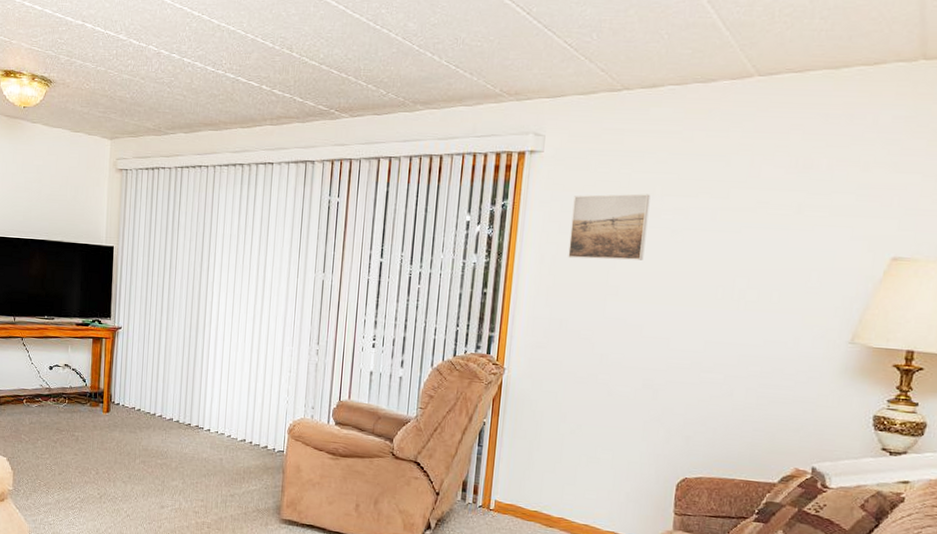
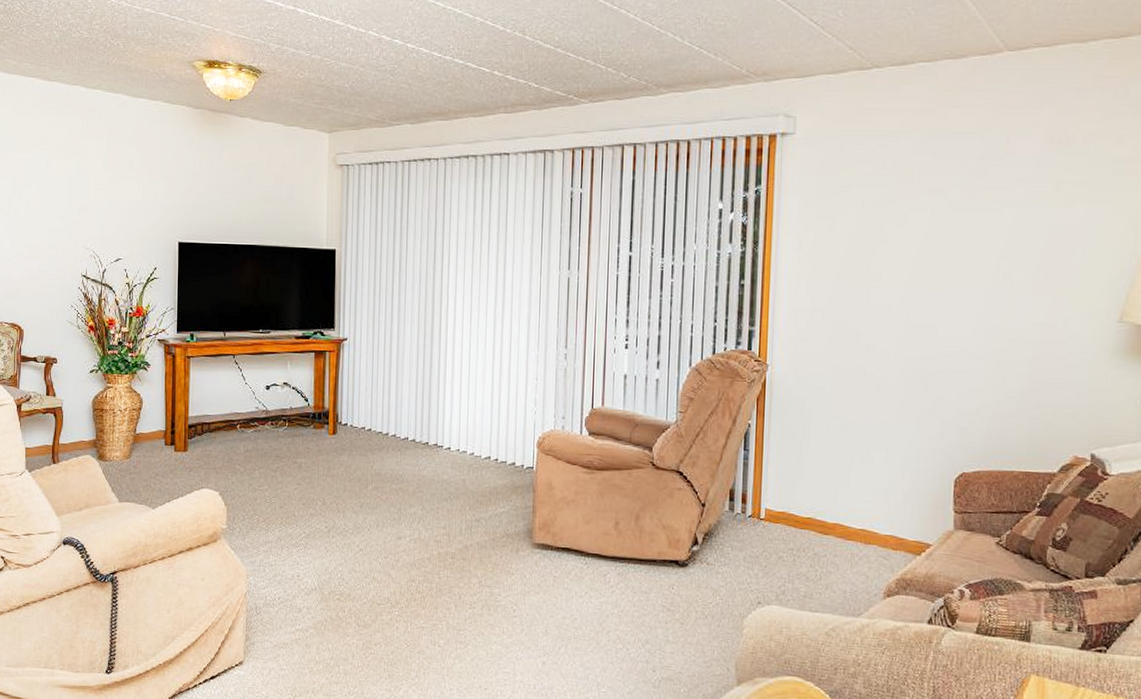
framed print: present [568,193,651,261] -> none [827,174,908,245]

